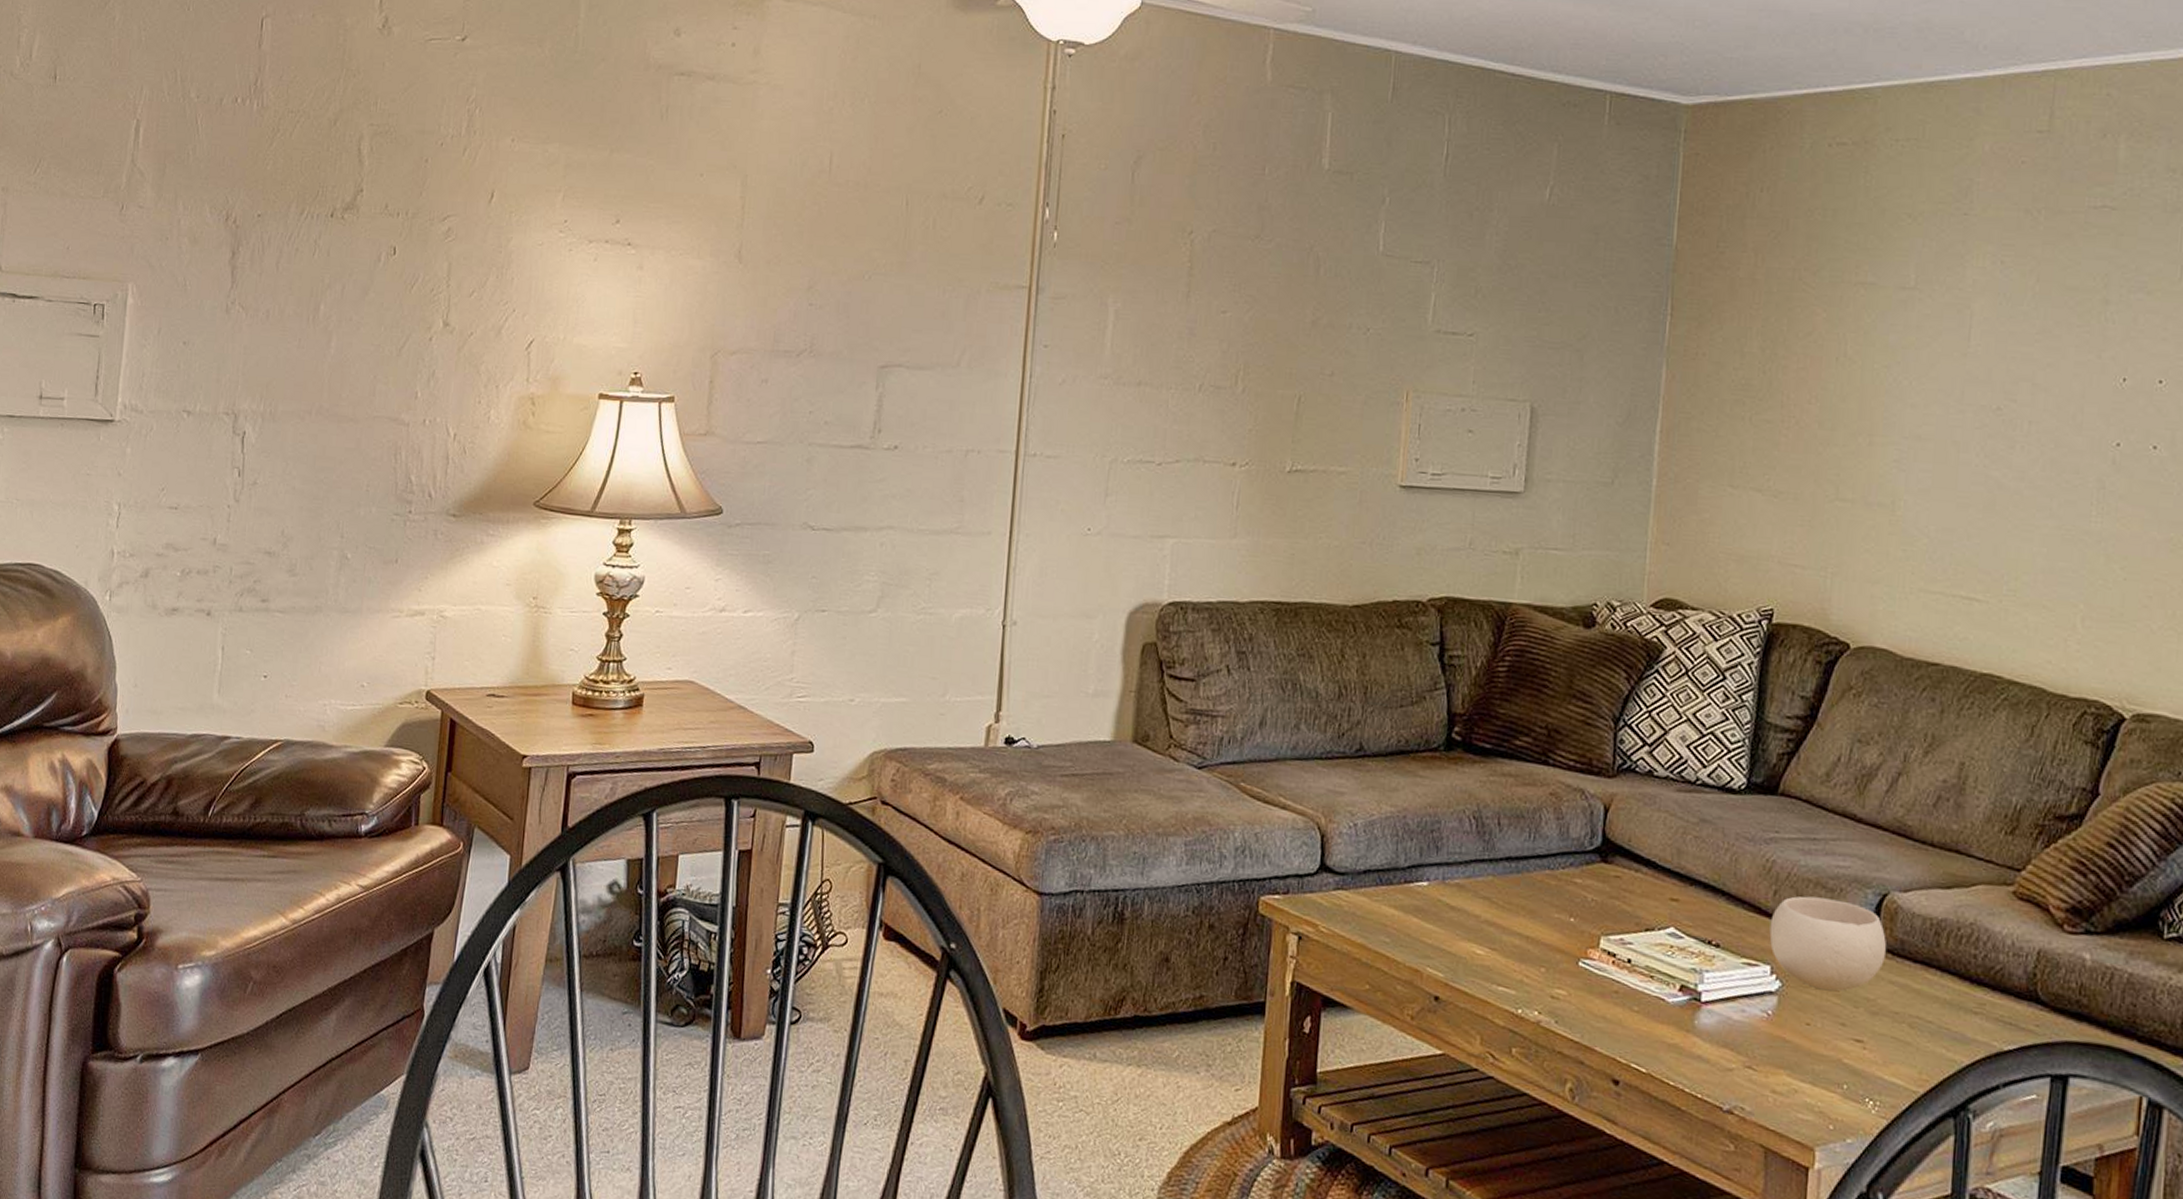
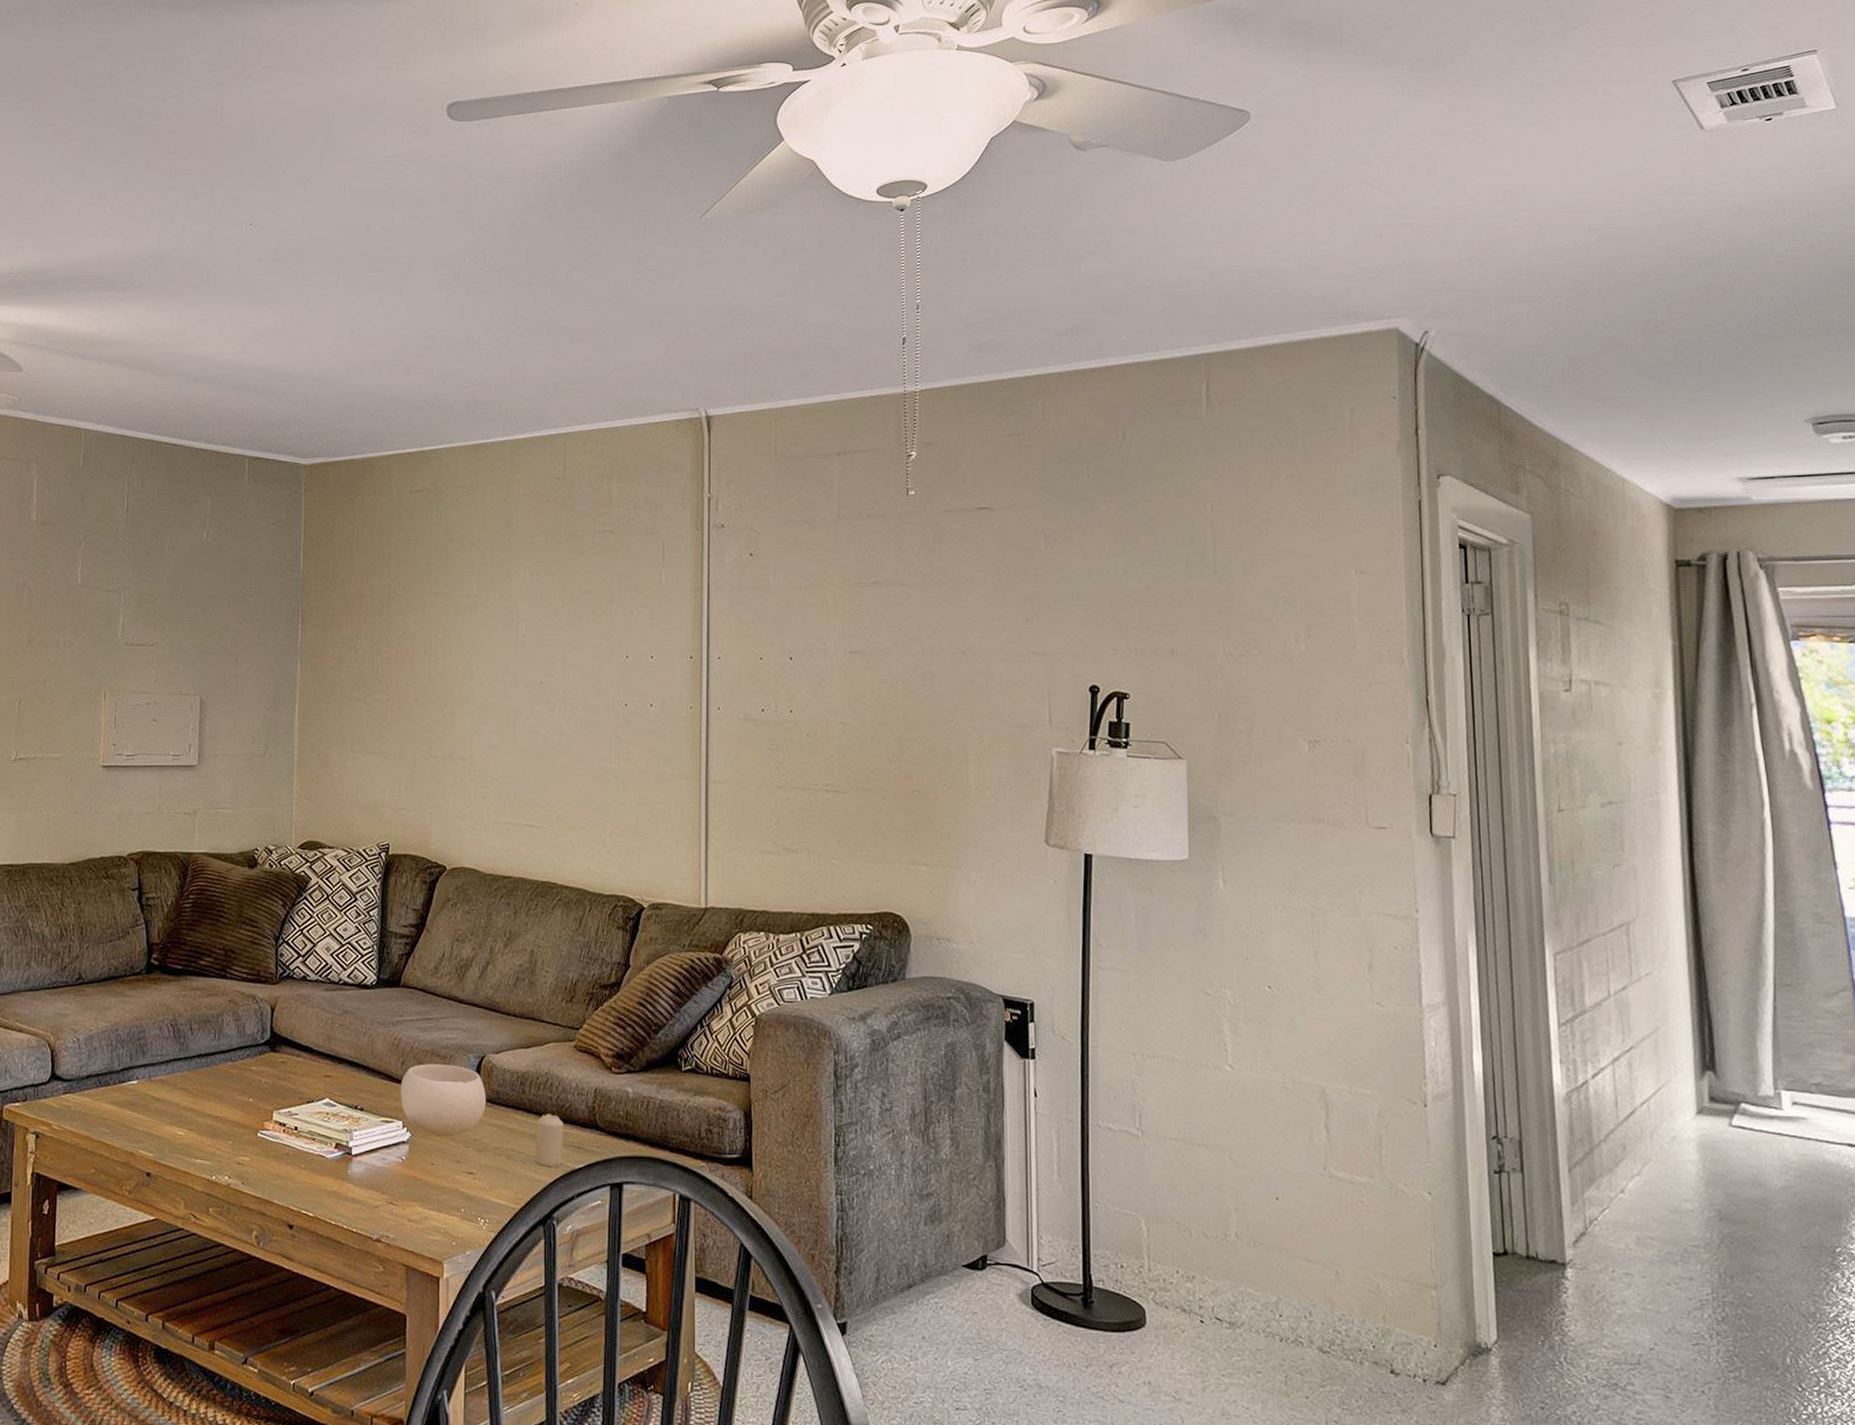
candle: none [1949,975,1991,1046] -> present [535,1114,563,1167]

